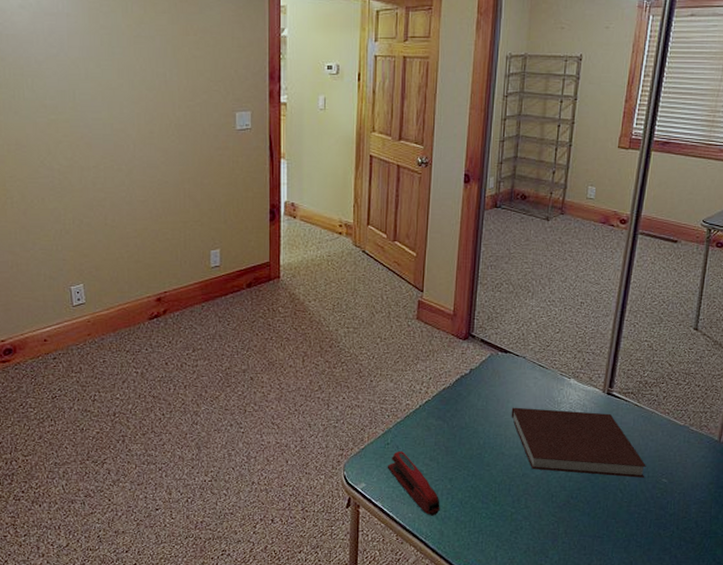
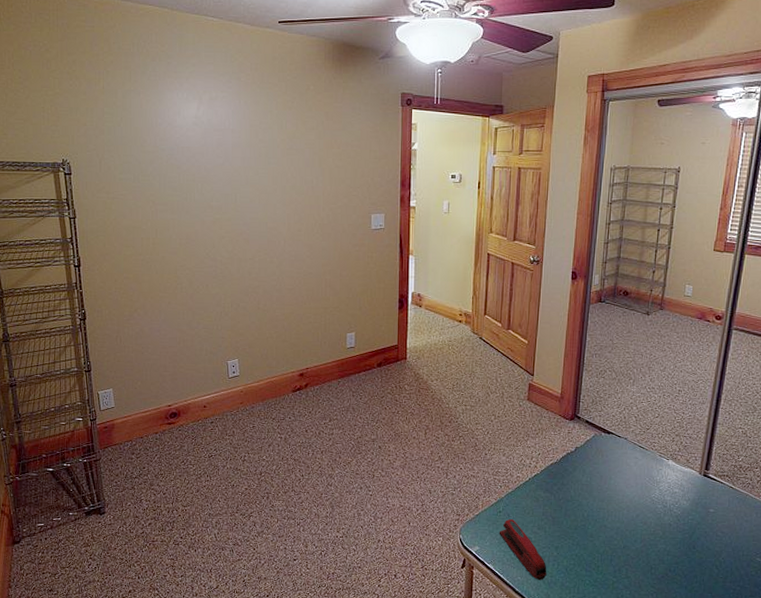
notebook: present [511,407,647,478] -> none [613,484,742,556]

